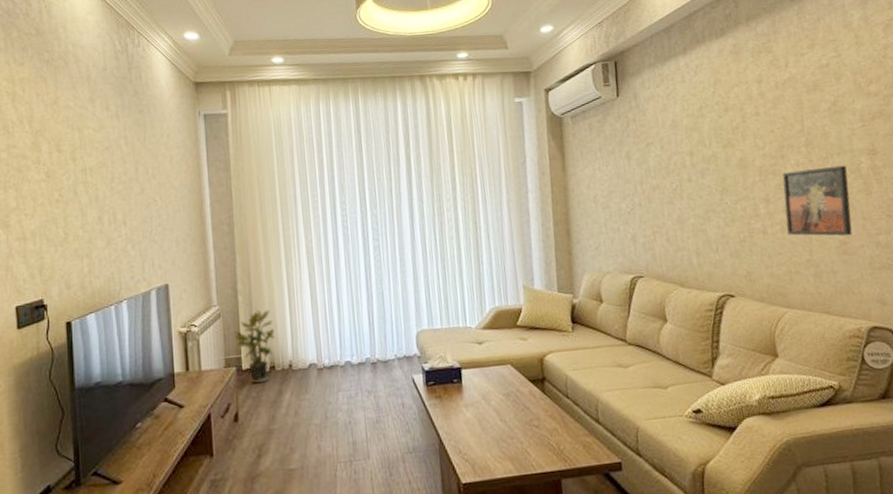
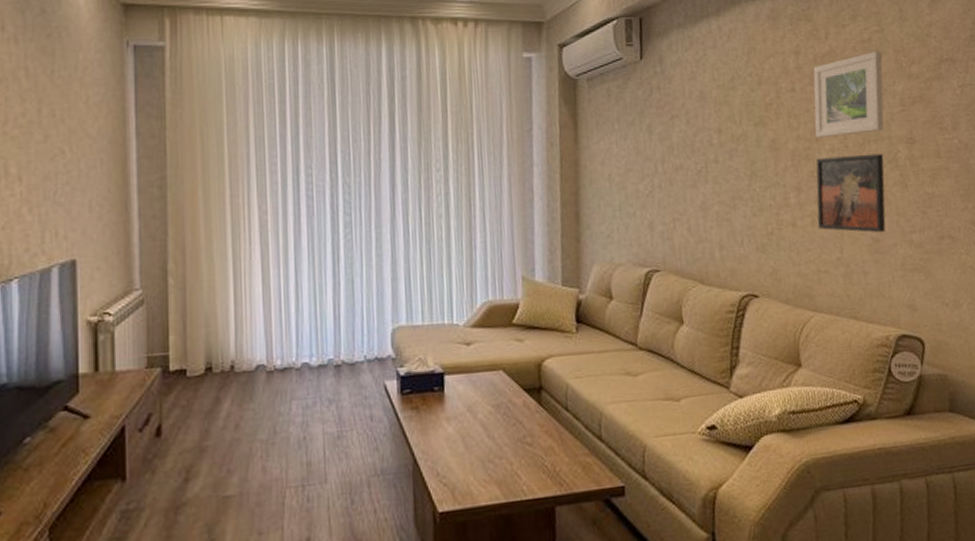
potted plant: present [234,309,275,384] -> none [161,295,215,389]
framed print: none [775,74,846,155] -> present [813,50,884,139]

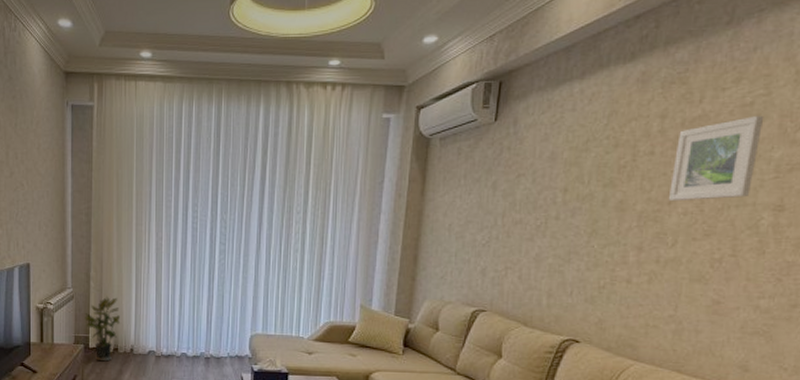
potted plant: none [161,295,215,389] -> present [85,296,121,362]
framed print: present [816,153,886,233] -> none [654,219,744,296]

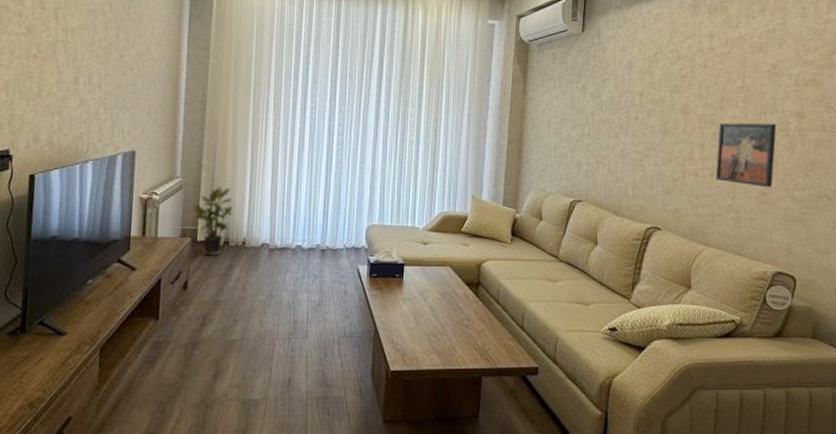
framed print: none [654,219,744,296] -> present [715,122,777,188]
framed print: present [668,115,764,202] -> none [720,39,783,107]

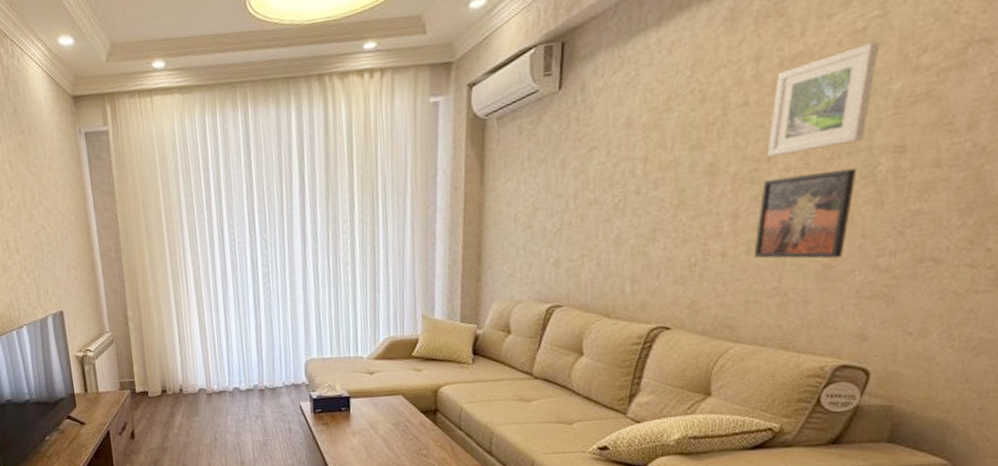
potted plant: present [194,186,233,256] -> none [127,336,166,406]
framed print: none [720,39,783,107] -> present [766,41,880,158]

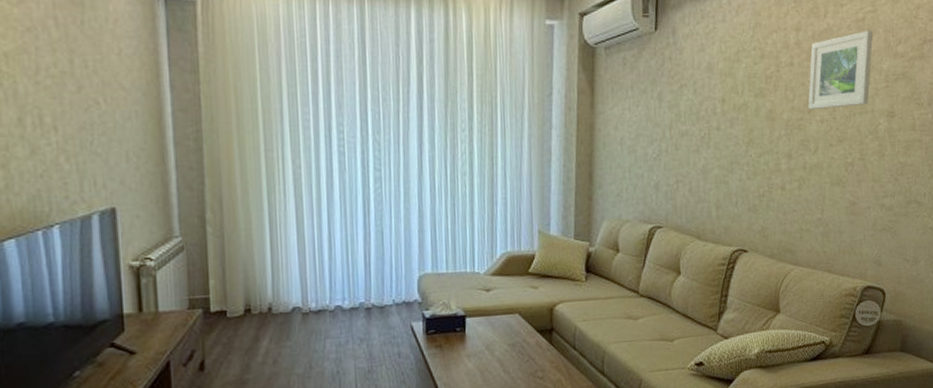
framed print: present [753,168,858,259] -> none [803,125,867,197]

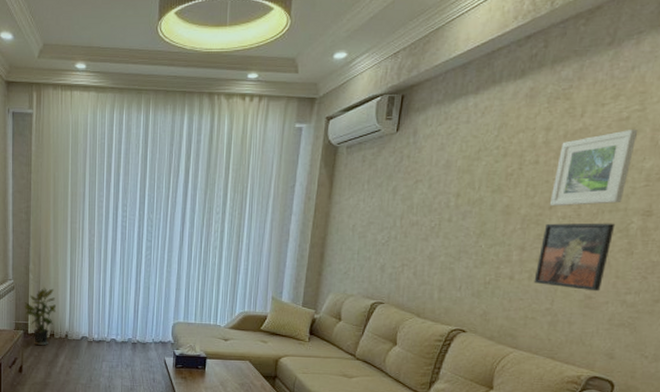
potted plant: none [201,243,252,328] -> present [24,287,57,346]
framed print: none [803,125,867,197] -> present [534,223,616,292]

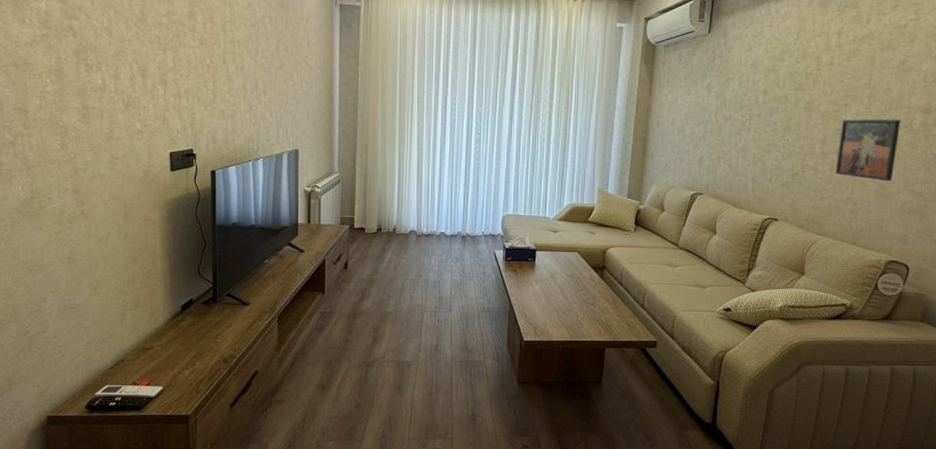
potted plant: present [24,287,57,346] -> none [350,180,385,241]
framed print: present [549,128,638,207] -> none [844,35,915,104]

